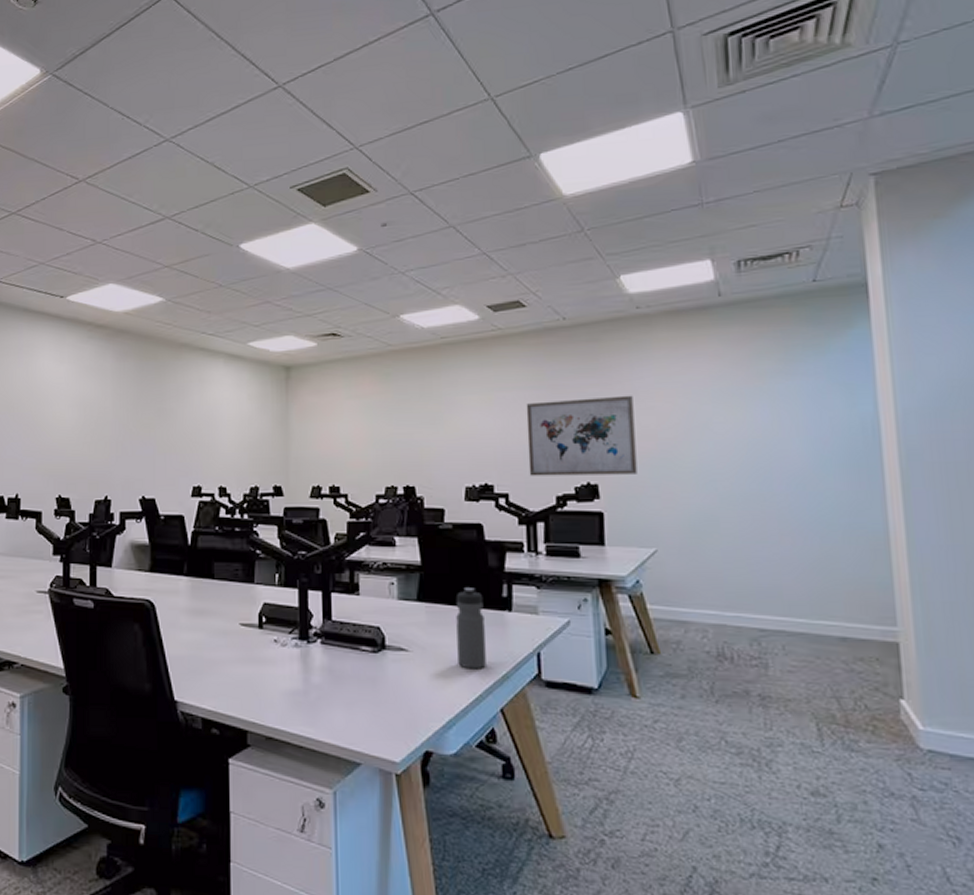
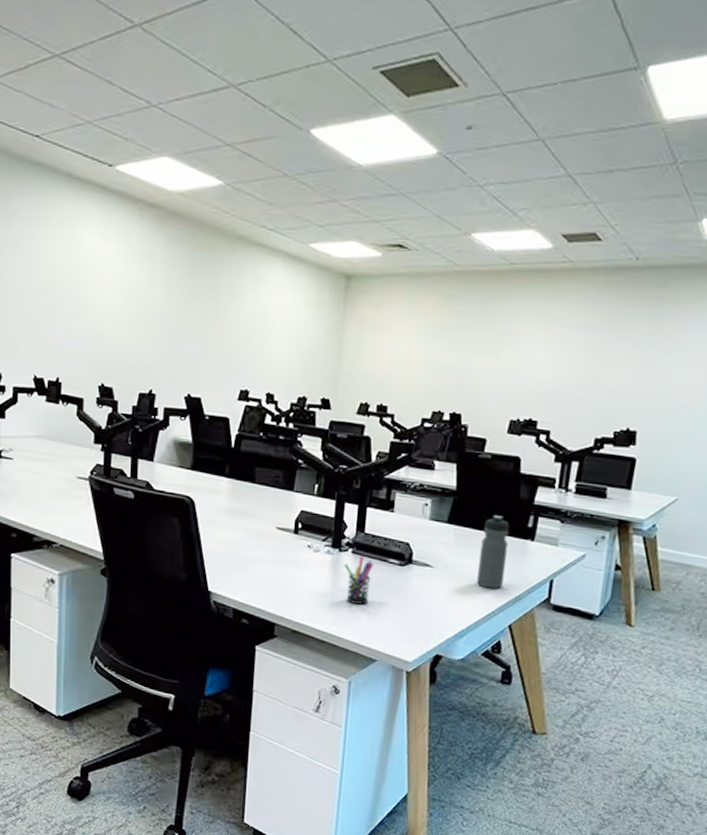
pen holder: none [314,646,345,701] -> present [344,556,374,605]
wall art: present [526,395,637,476] -> none [573,343,688,426]

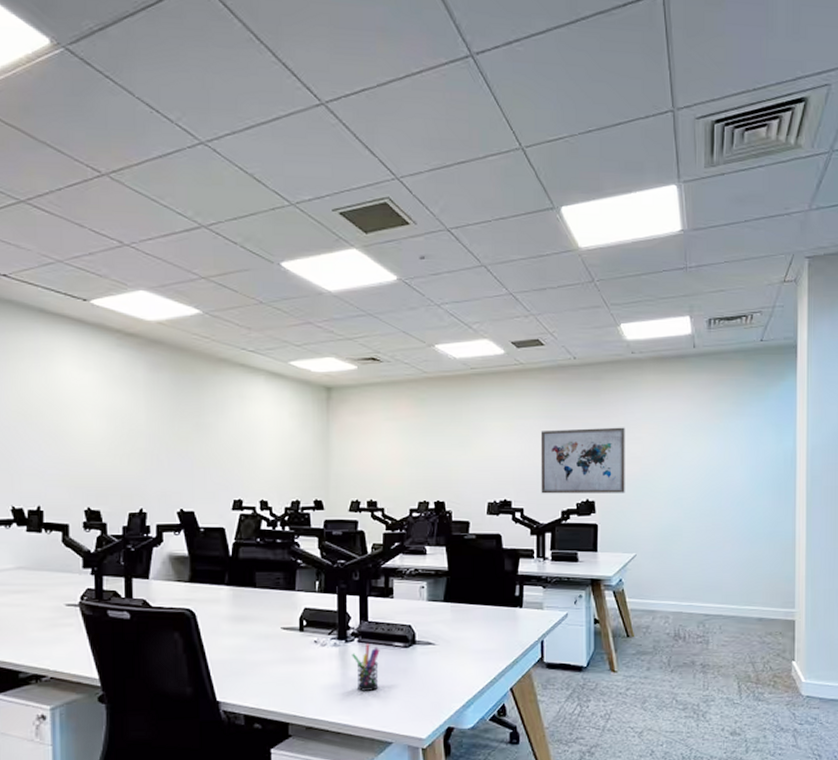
water bottle: present [477,515,510,590] -> none [477,589,500,657]
wall art: none [573,343,688,426] -> present [540,427,625,494]

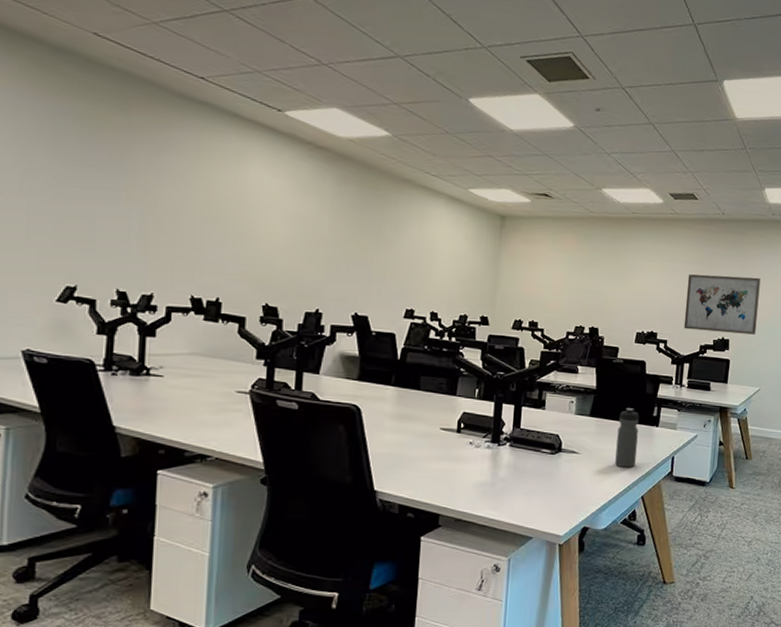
pen holder: present [352,644,380,691] -> none [503,448,529,490]
water bottle: none [477,589,500,657] -> present [615,408,639,468]

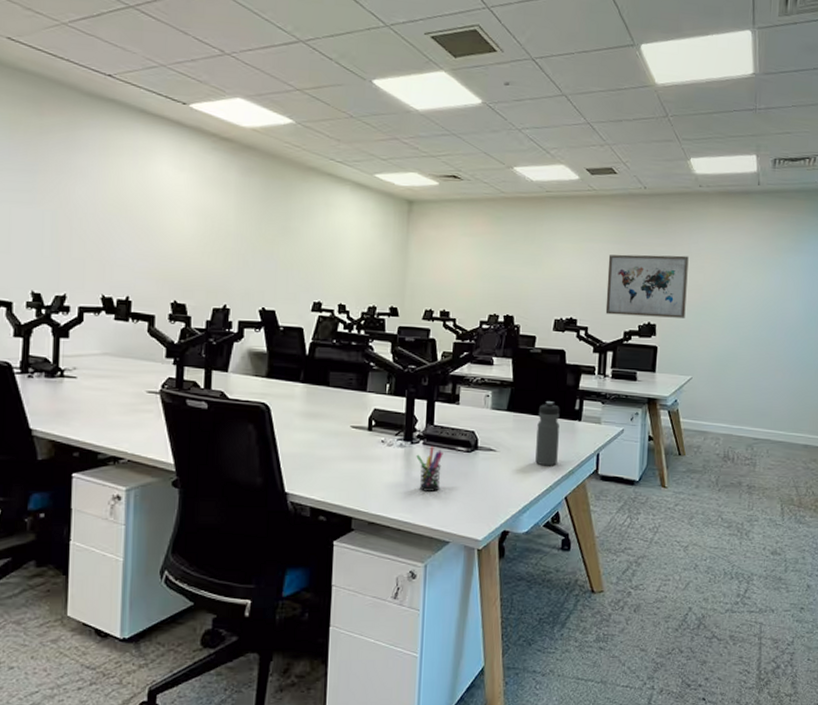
pen holder: none [503,448,529,490] -> present [416,446,443,492]

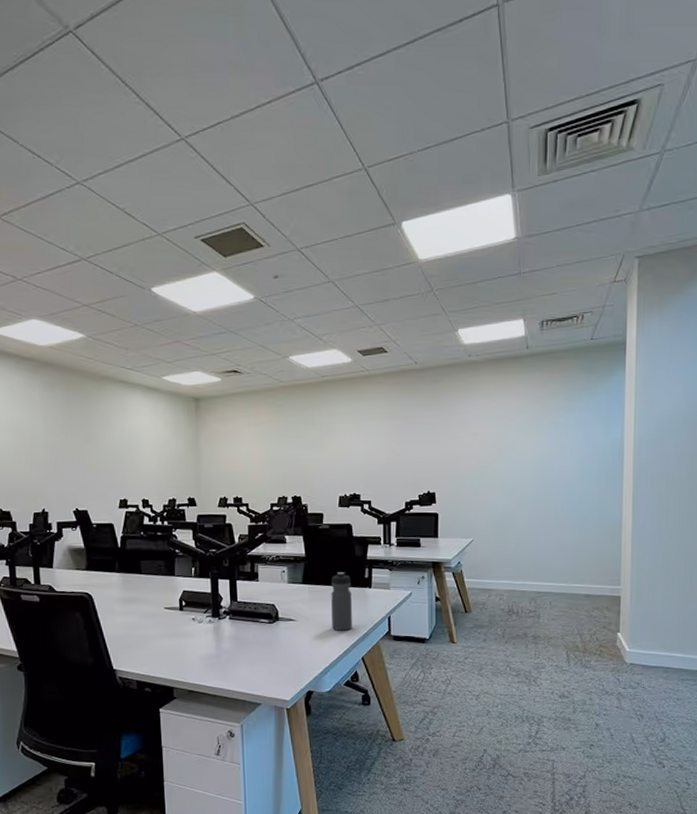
pen holder: present [416,446,443,492] -> none [224,620,248,661]
wall art: present [605,254,689,318] -> none [385,425,463,487]

